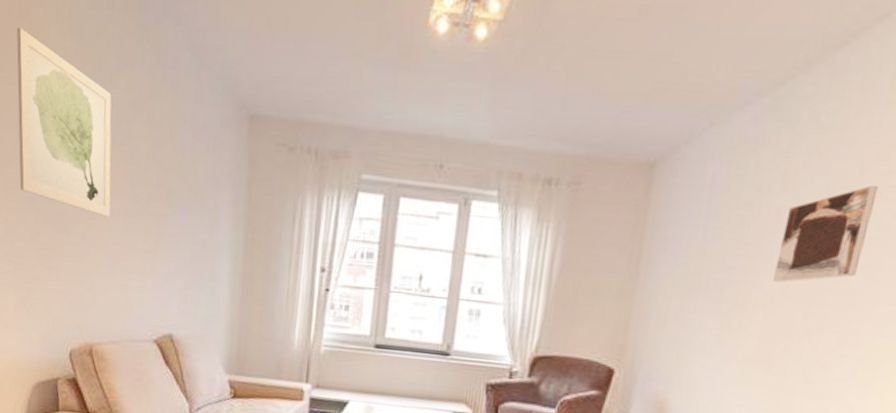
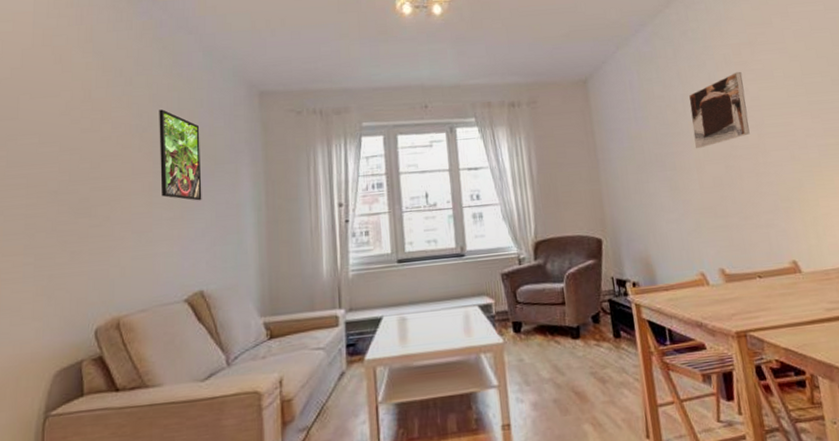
wall art: present [17,27,112,218] -> none [40,52,134,196]
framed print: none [137,120,181,236] -> present [159,109,202,201]

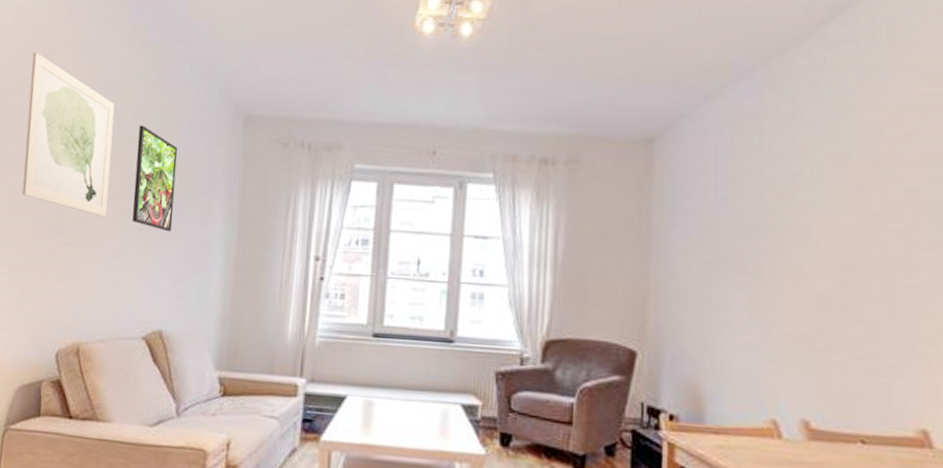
wall art: none [40,52,134,196] -> present [22,52,115,217]
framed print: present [688,71,750,148] -> none [800,148,897,251]

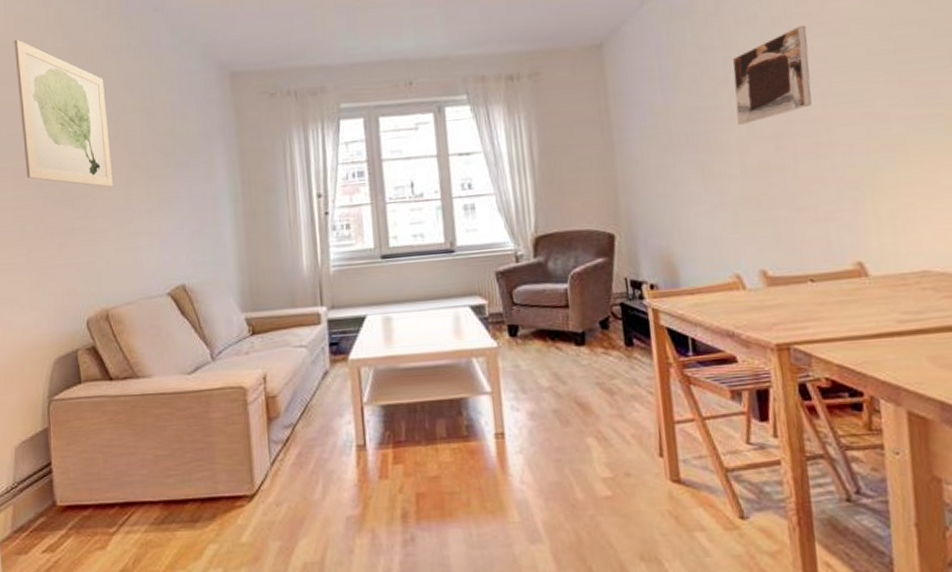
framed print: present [132,125,178,232] -> none [131,95,179,192]
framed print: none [800,148,897,251] -> present [732,25,812,125]

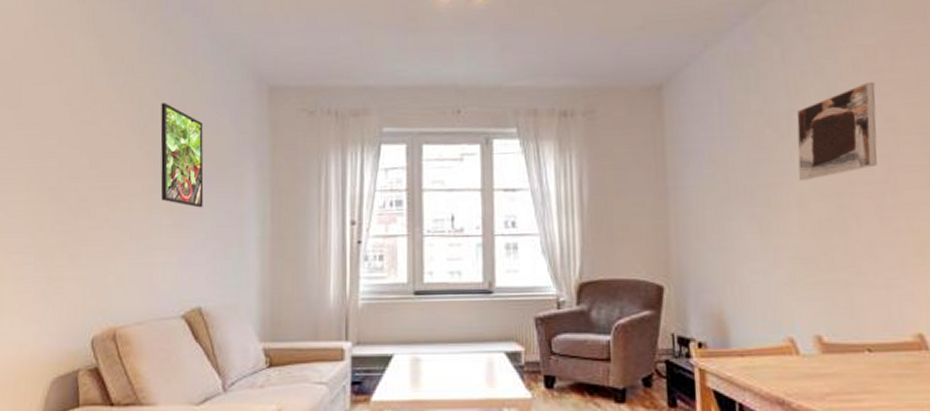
wall art: present [14,39,113,188] -> none [41,34,134,198]
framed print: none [131,95,179,192] -> present [160,103,204,208]

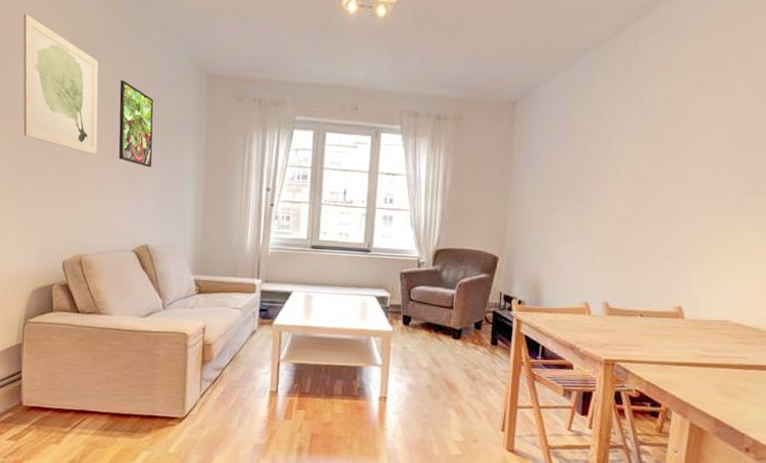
wall art: none [41,34,134,198] -> present [23,13,99,155]
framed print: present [796,81,877,180] -> none [610,113,678,186]

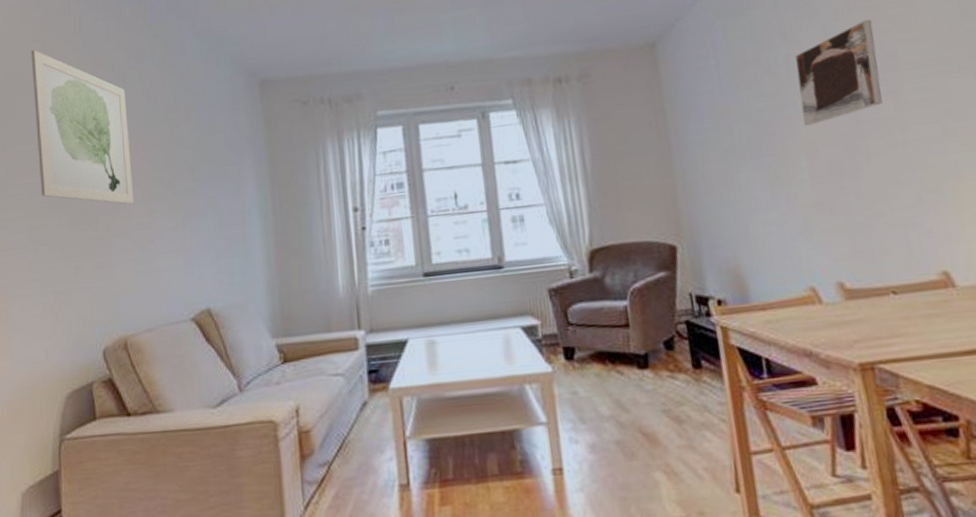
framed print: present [118,80,154,168] -> none [154,106,204,209]
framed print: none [610,113,678,186] -> present [794,19,883,125]

